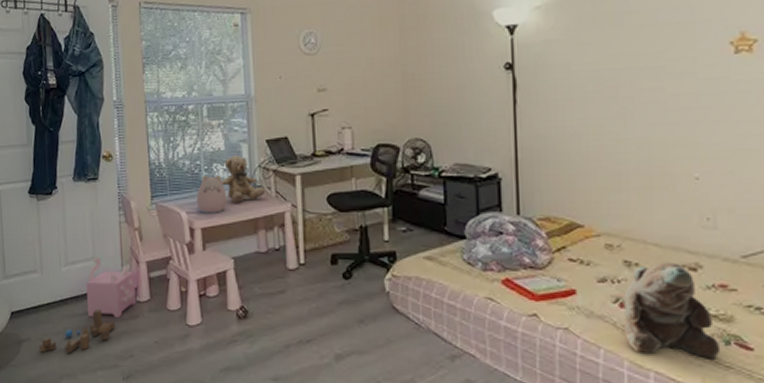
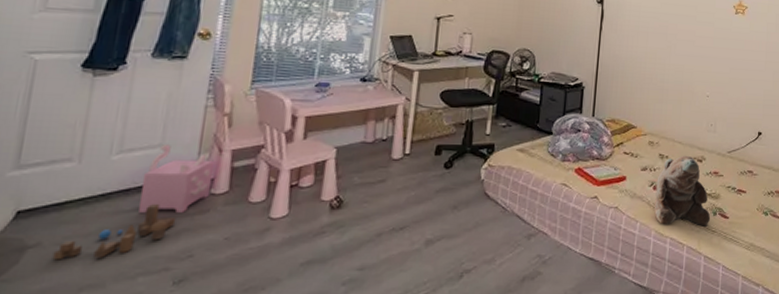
plush toy: present [196,174,227,213] -> none [304,63,341,102]
teddy bear: present [221,154,267,204] -> none [336,46,383,94]

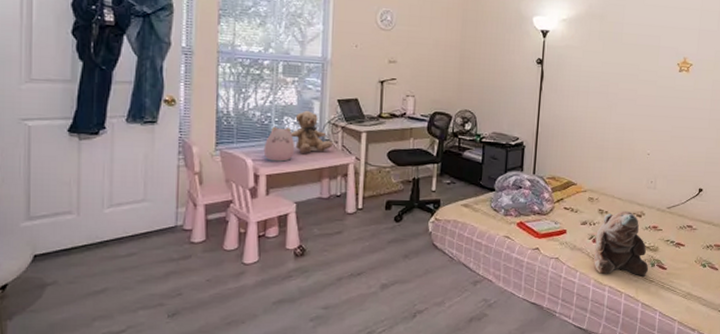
toy blocks: present [52,204,176,261] -> none [68,251,164,296]
toy box: present [139,144,214,213] -> none [133,200,190,258]
plush toy: none [304,63,341,102] -> present [263,126,295,162]
teddy bear: none [336,46,383,94] -> present [290,110,334,154]

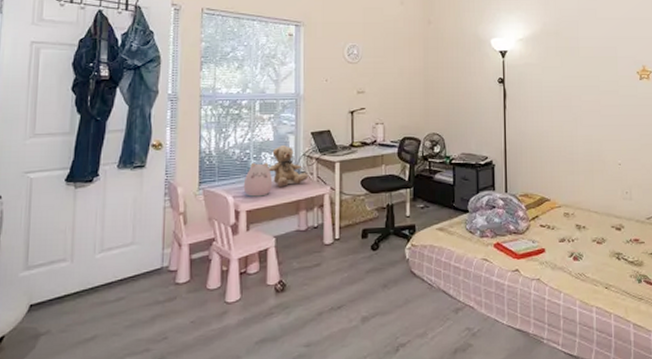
stuffed animal: present [594,210,649,277] -> none [576,224,636,295]

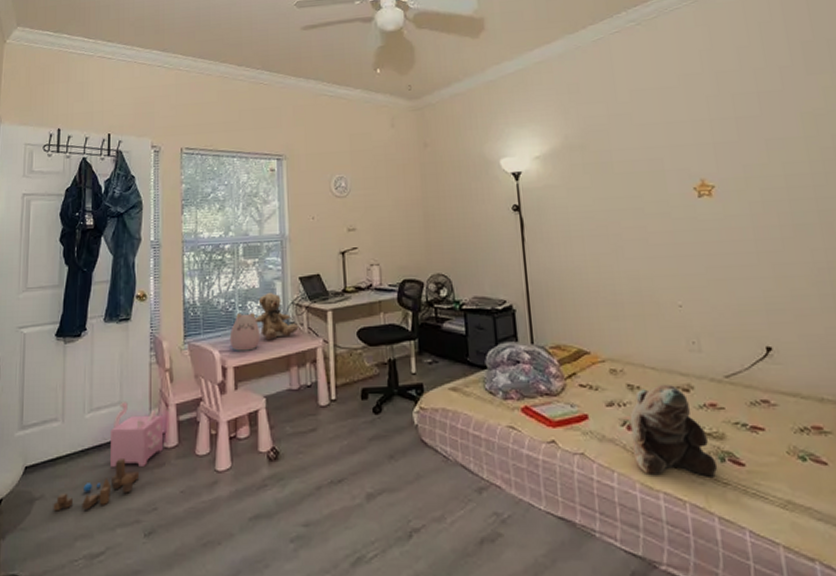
toy blocks: none [59,294,151,345] -> present [53,459,140,512]
toy box: none [121,243,175,302] -> present [110,402,163,467]
stuffed animal: none [576,224,636,295] -> present [629,384,718,477]

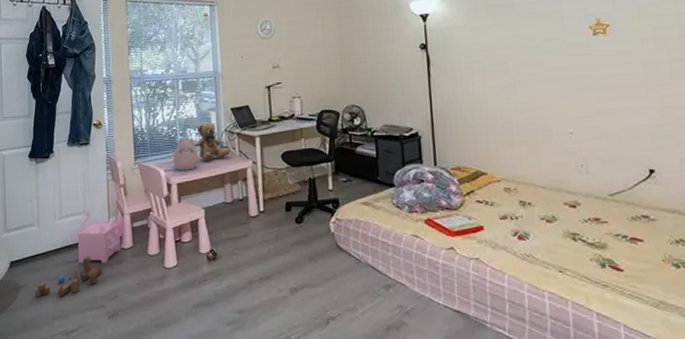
stuffed animal: present [629,384,718,477] -> none [521,201,599,280]

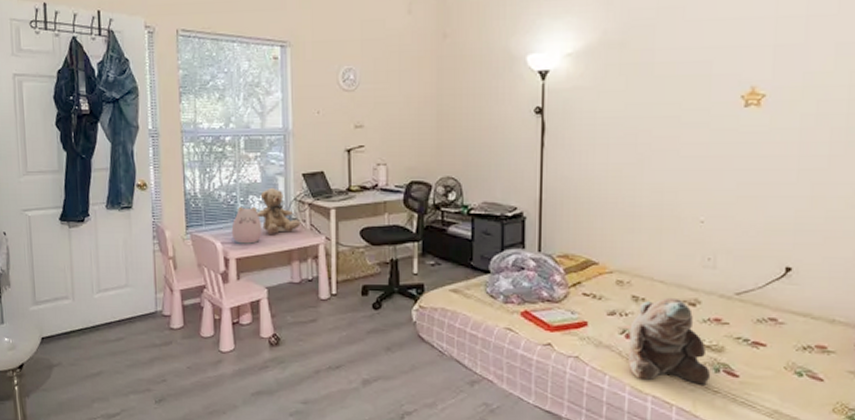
toy blocks: present [34,257,103,297] -> none [70,336,149,377]
toy box: present [78,211,121,263] -> none [119,285,169,344]
stuffed animal: none [521,201,599,280] -> present [628,297,711,385]

